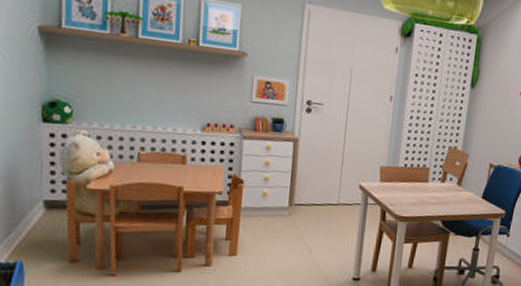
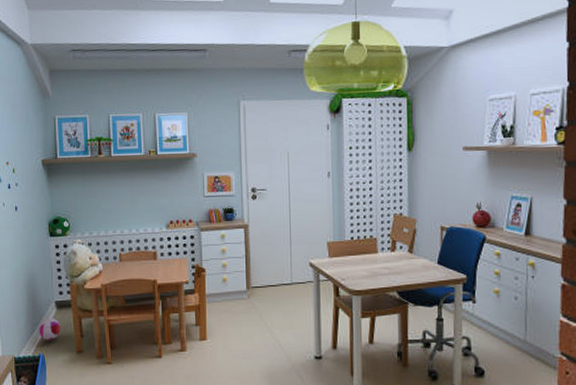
plush toy: none [17,219,49,247] -> present [39,318,61,341]

